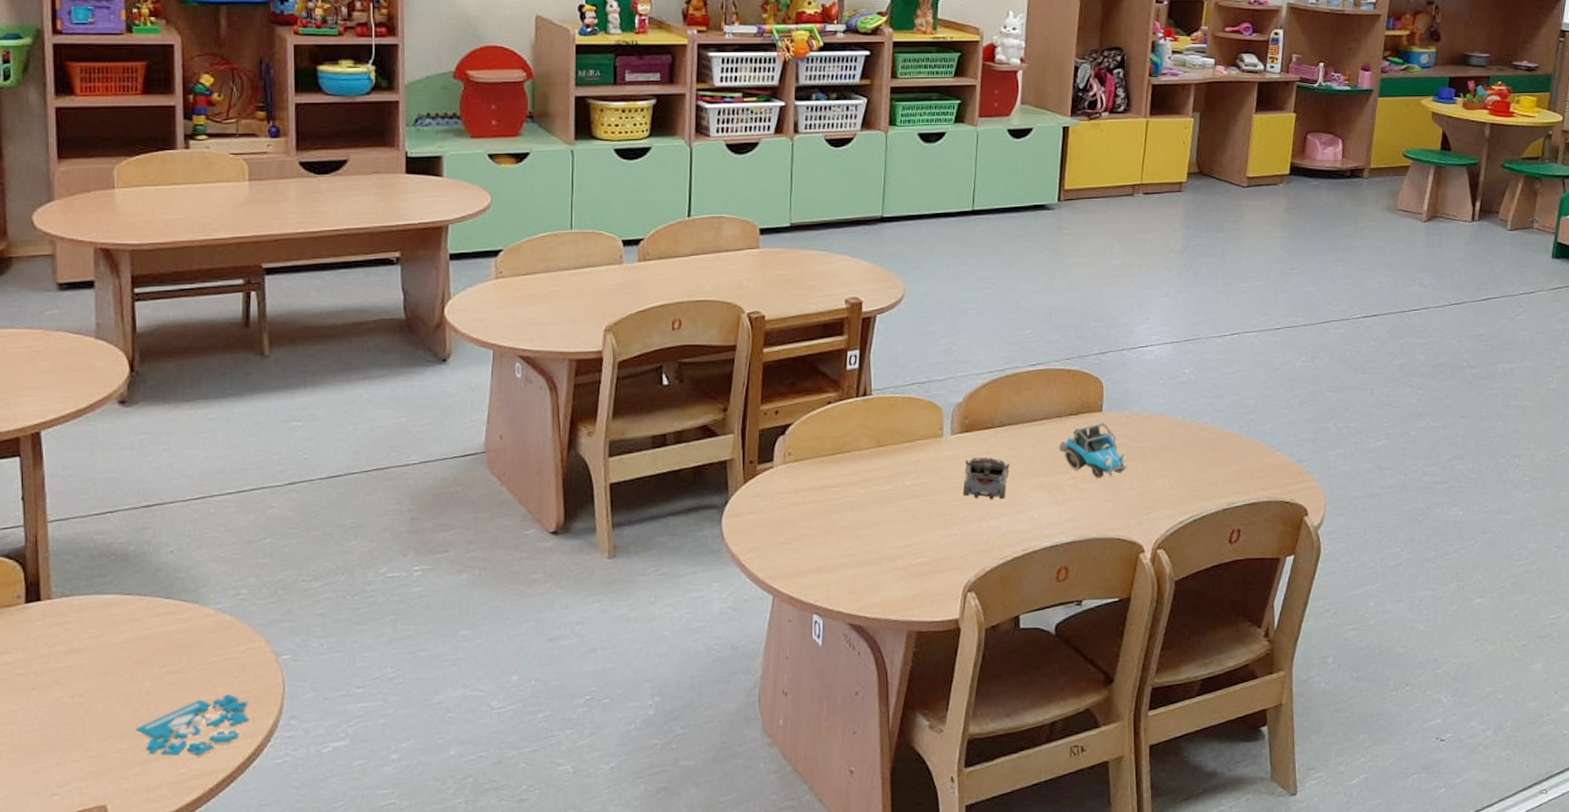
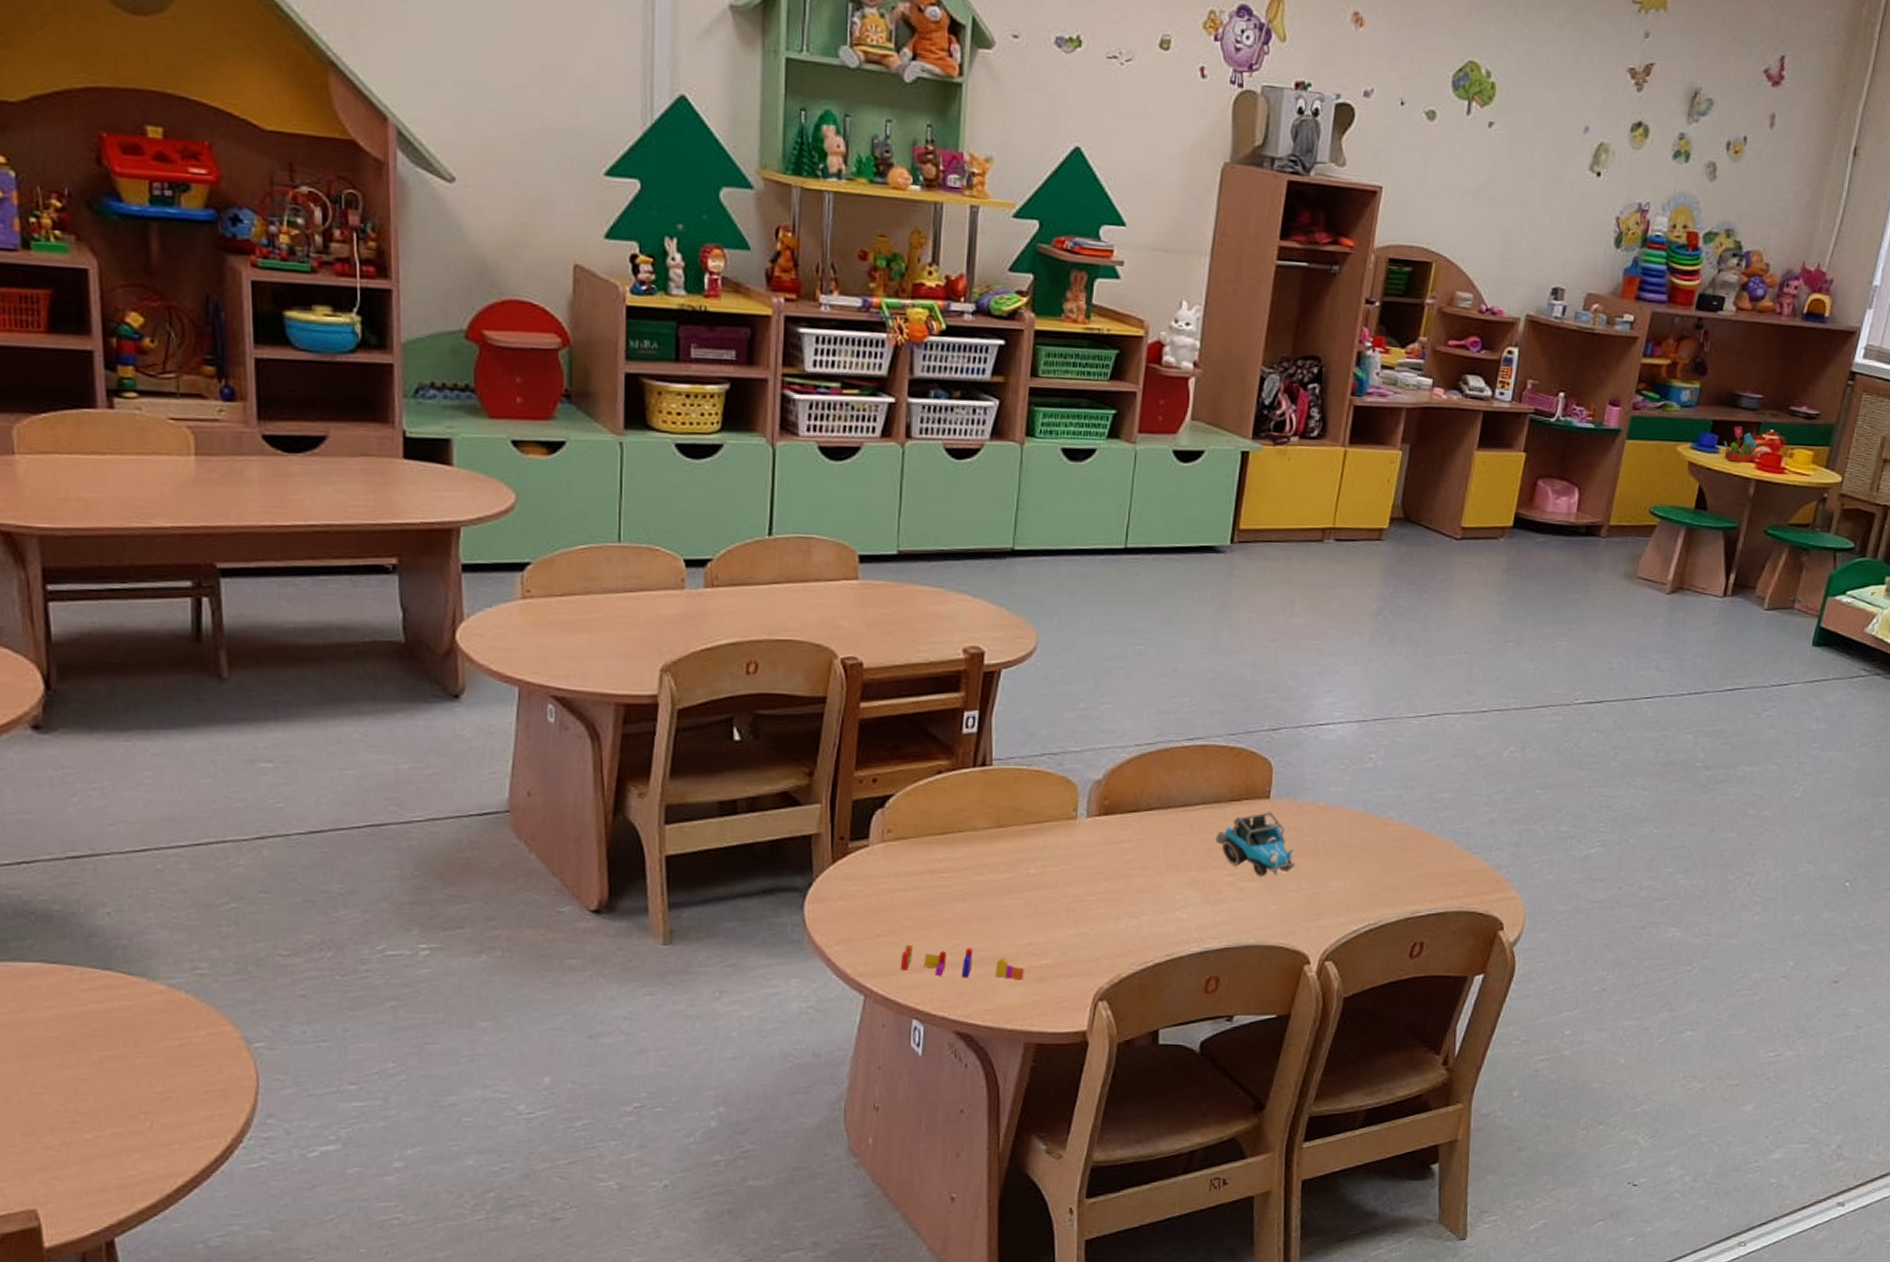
puzzle: present [136,693,250,757] -> none [70,1085,216,1157]
toy blocks: none [801,550,904,577] -> present [900,944,1024,980]
toy car: present [962,457,1010,500] -> none [1097,844,1156,896]

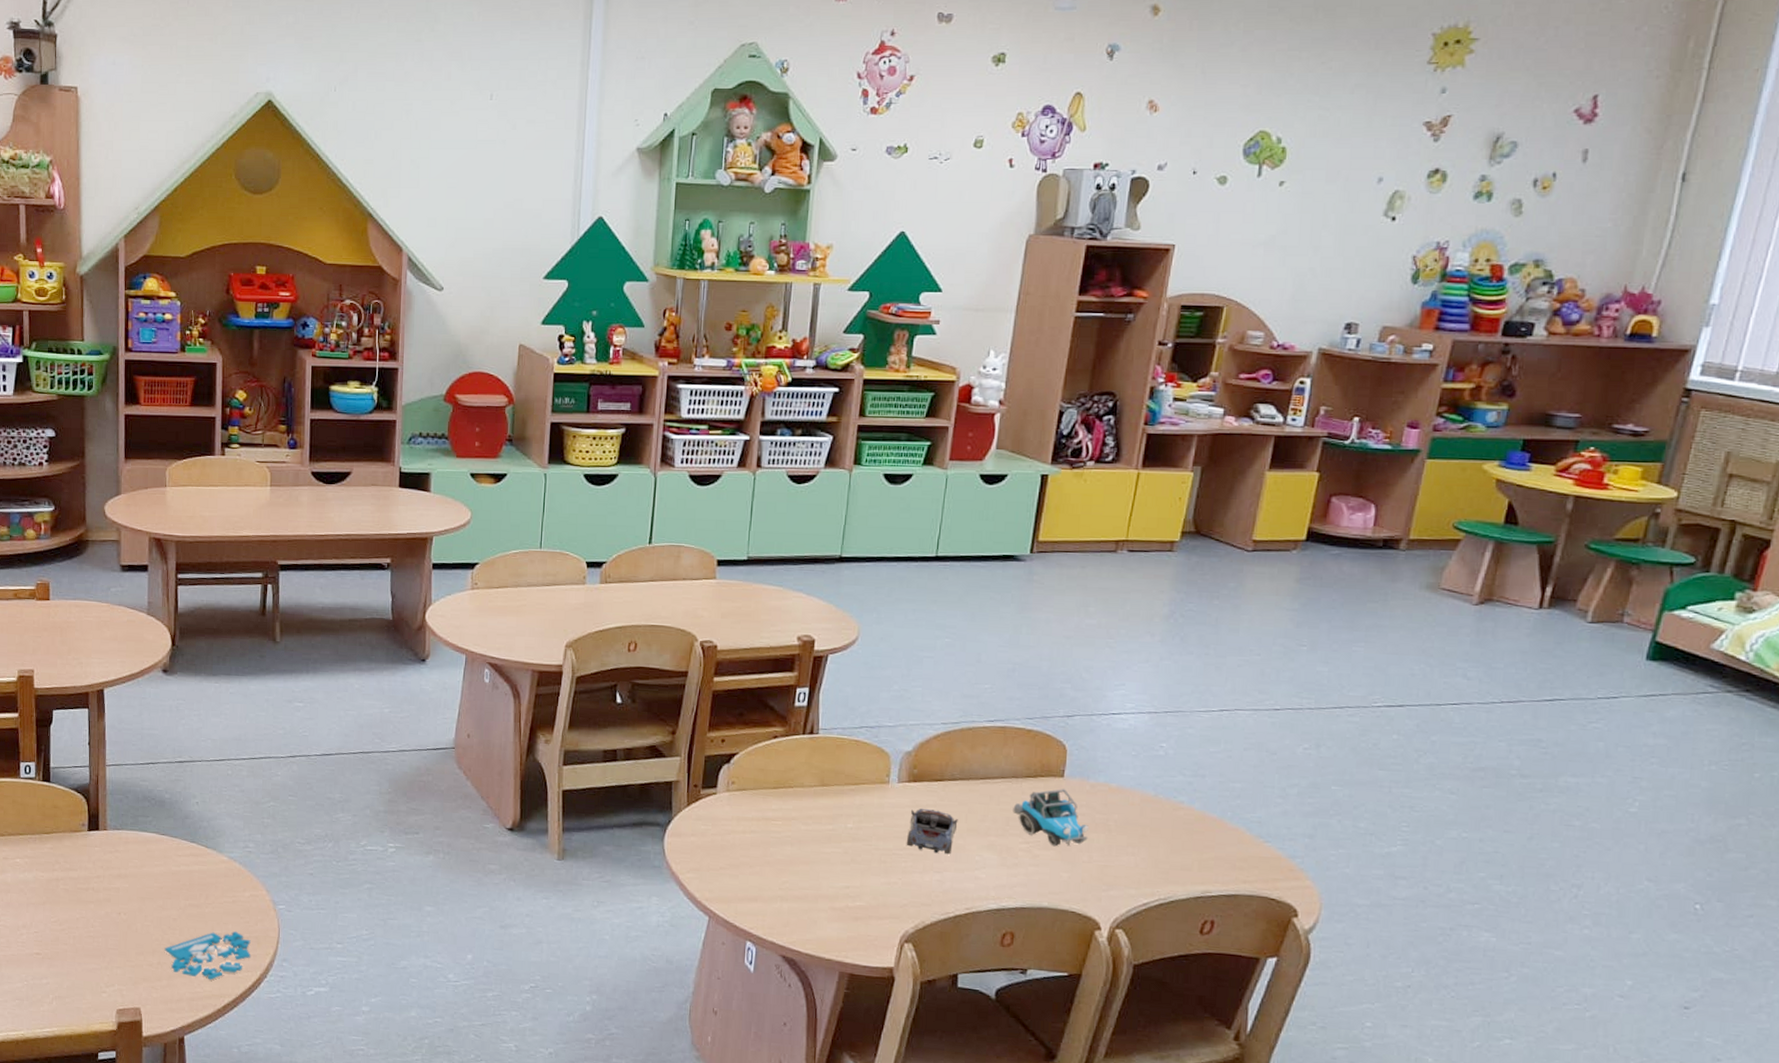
puzzle: none [70,1085,216,1157] -> present [164,931,251,981]
toy blocks: present [900,944,1024,980] -> none [738,877,841,917]
toy car: none [1097,844,1156,896] -> present [906,808,958,855]
toy figurine: present [1724,426,1758,464] -> none [1536,444,1576,481]

